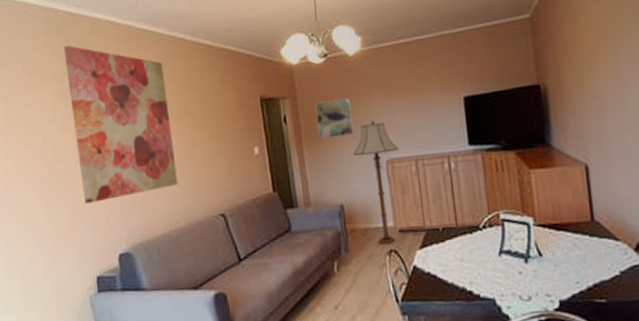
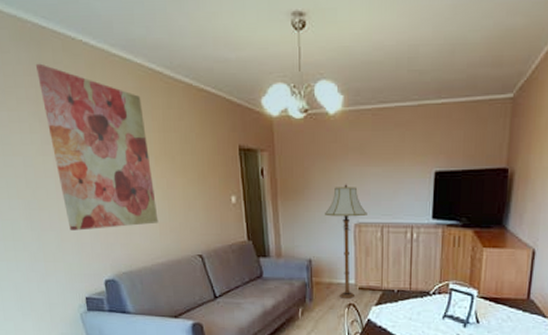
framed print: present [315,98,355,139] -> none [292,158,328,195]

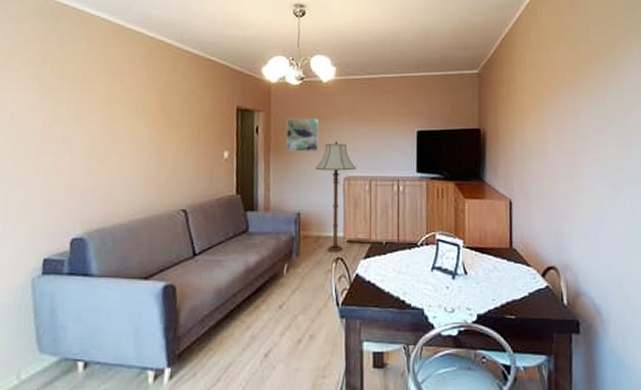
wall art: present [35,63,159,231] -> none [43,33,148,186]
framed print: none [292,158,328,195] -> present [286,118,319,151]

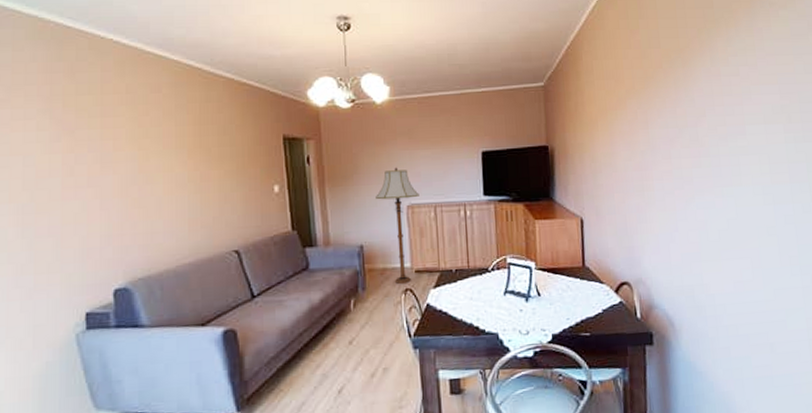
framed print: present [286,118,319,151] -> none [339,144,378,181]

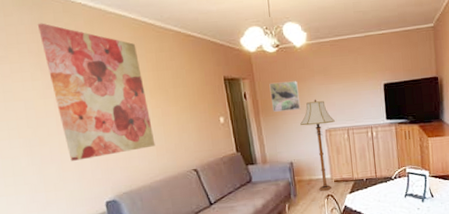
wall art: none [53,61,188,235] -> present [37,23,156,161]
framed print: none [339,144,378,181] -> present [269,81,301,112]

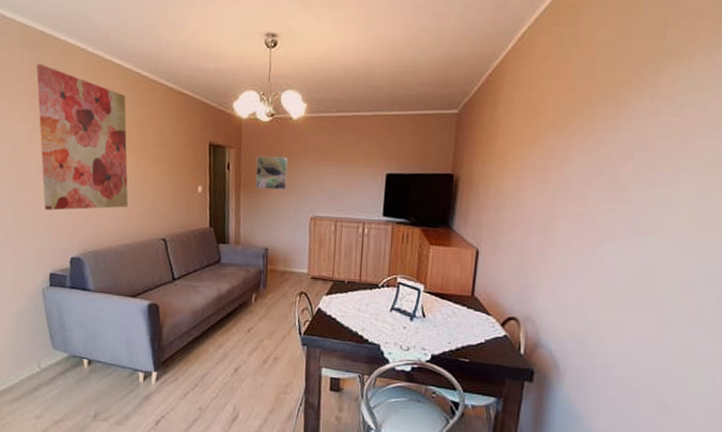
floor lamp: present [300,99,335,191] -> none [283,181,323,287]

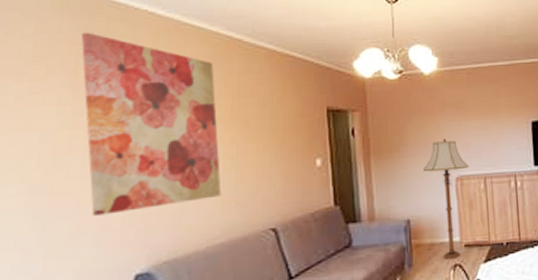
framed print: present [255,155,288,190] -> none [386,115,426,153]
floor lamp: none [283,181,323,287] -> present [423,138,469,259]

